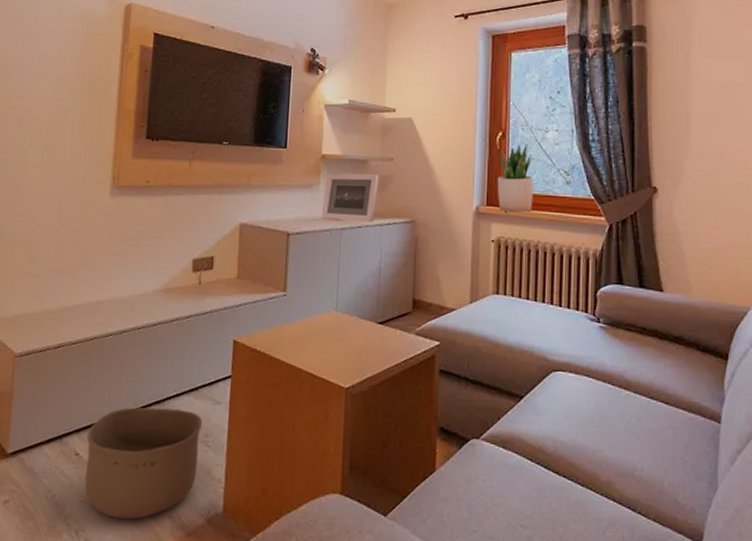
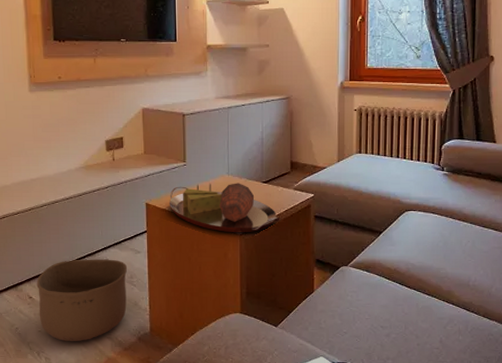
serving tray: none [262,319,397,387] -> present [169,183,280,233]
picture frame: present [321,173,379,223] -> none [210,59,257,101]
planter: present [497,143,534,213] -> none [358,25,389,85]

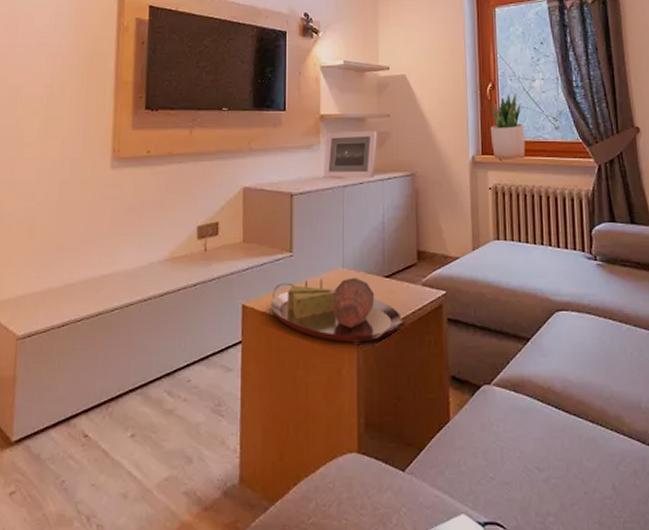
basket: present [36,259,128,342] -> none [94,380,215,500]
picture frame: none [210,59,257,101] -> present [323,130,377,179]
planter: none [358,25,389,85] -> present [490,93,526,159]

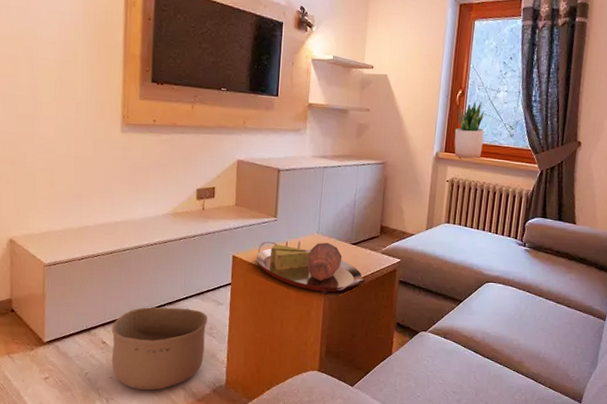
basket: none [94,380,215,500] -> present [111,307,208,390]
picture frame: present [323,130,377,179] -> none [307,119,357,163]

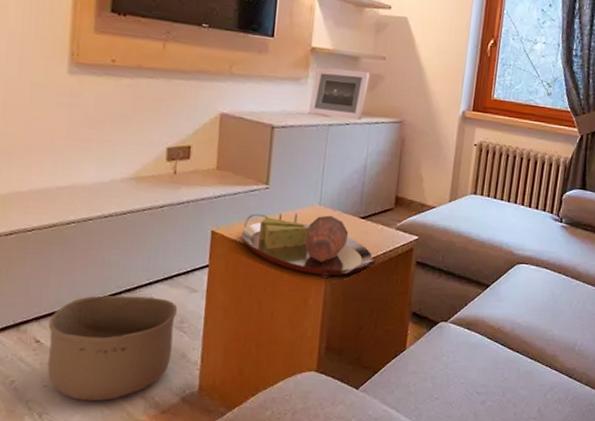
picture frame: none [307,119,357,163] -> present [307,67,370,121]
planter: present [454,101,485,159] -> none [483,52,520,120]

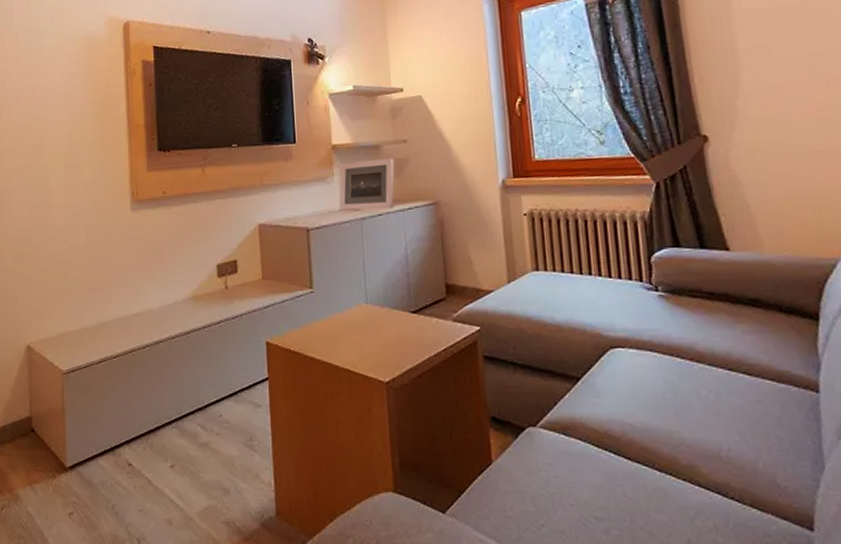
basket: present [47,295,178,401] -> none [137,414,246,527]
serving tray: present [242,212,376,276] -> none [294,313,438,380]

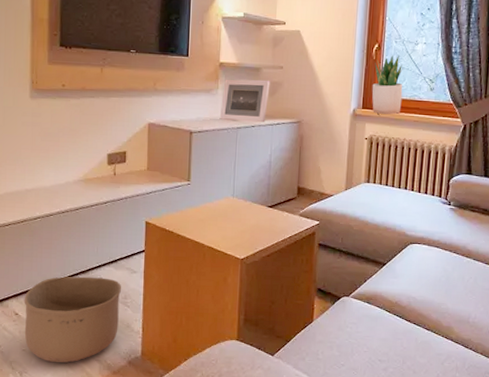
basket: none [137,414,246,527] -> present [24,276,122,363]
planter: none [520,106,565,182] -> present [372,54,403,115]

